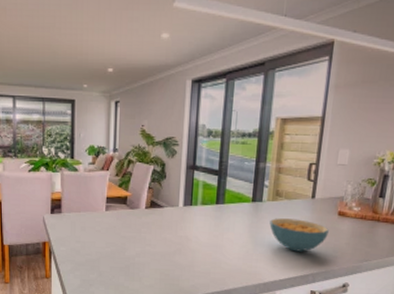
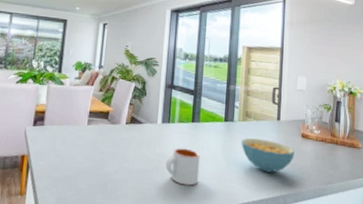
mug: none [188,230,225,266] -> present [165,148,200,186]

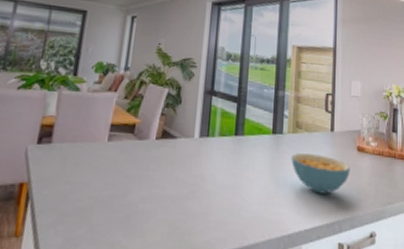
mug: present [165,148,200,186] -> none [203,167,245,214]

